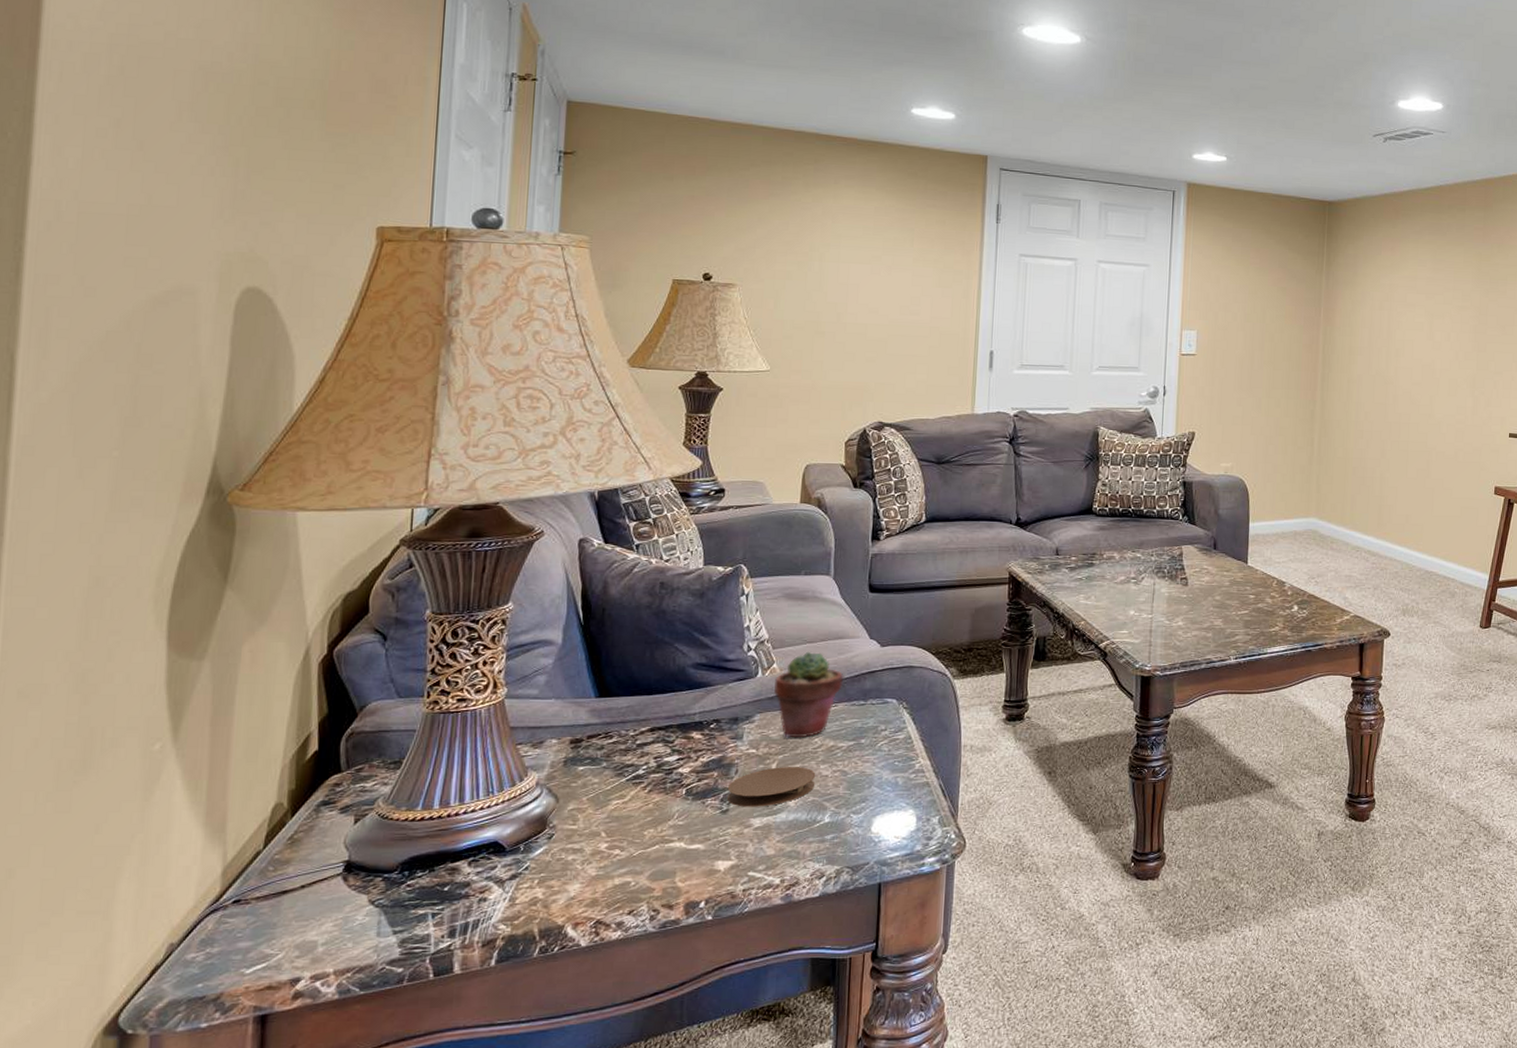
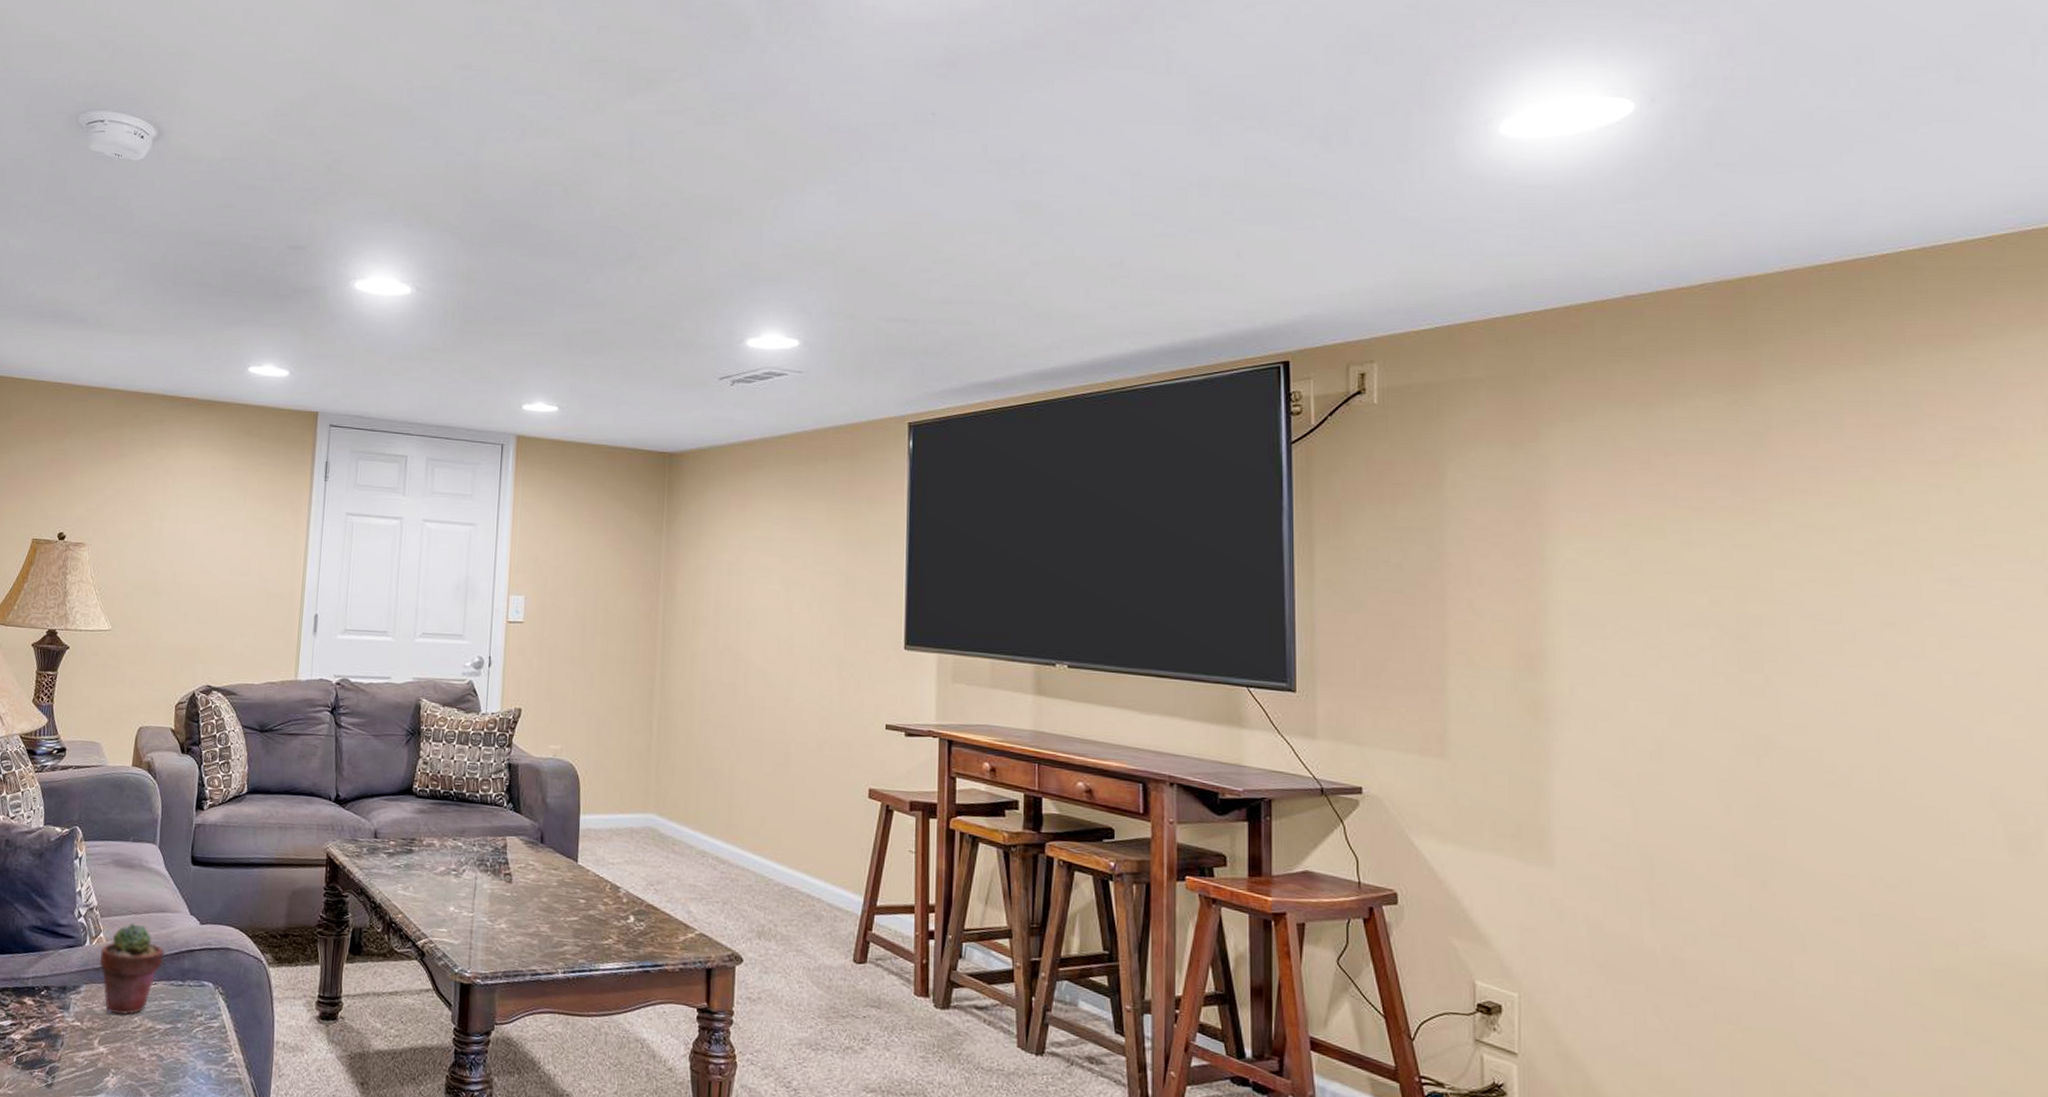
coaster: present [726,767,816,807] -> none [51,1043,134,1085]

